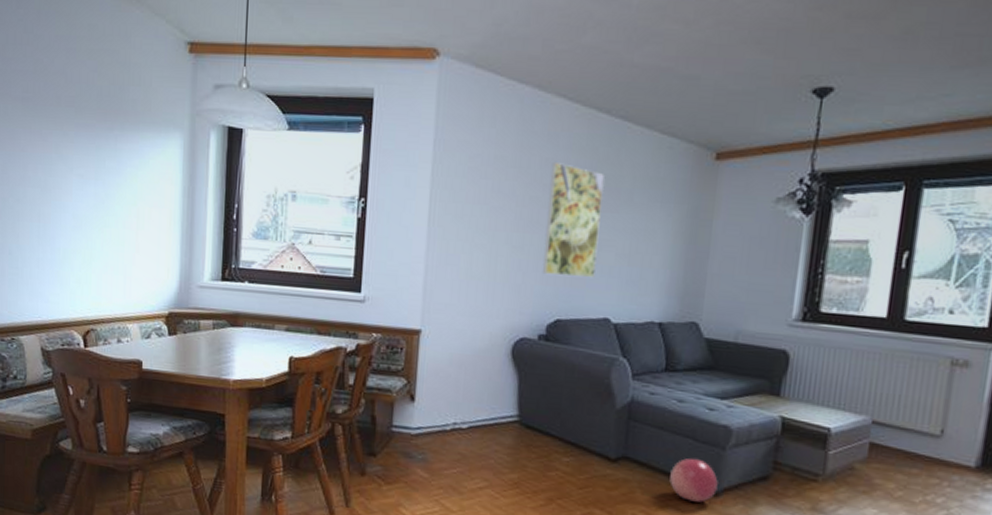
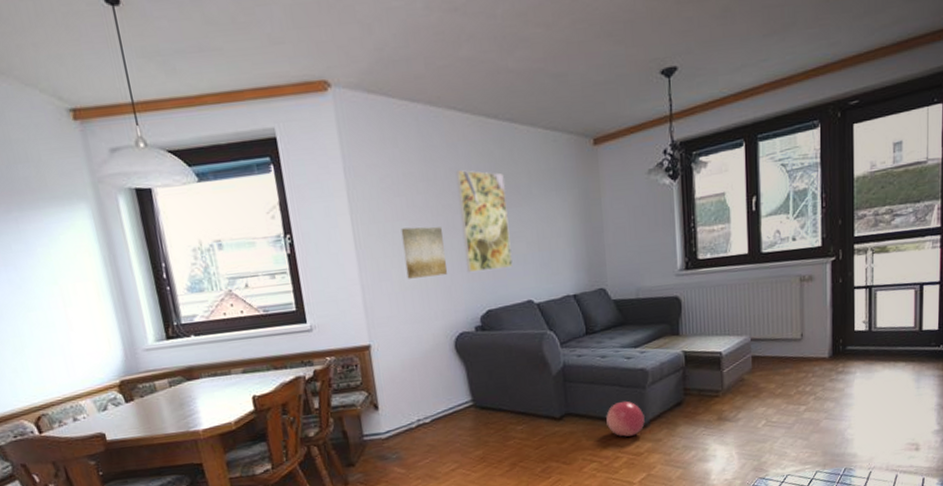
wall art: none [476,213,524,271] -> present [401,226,447,279]

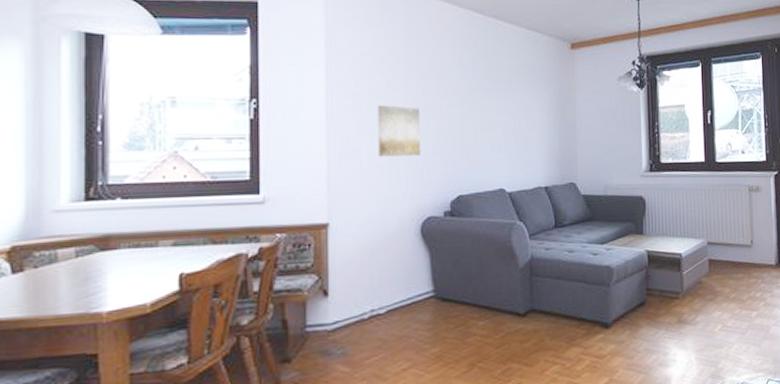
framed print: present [456,170,513,272] -> none [440,57,488,155]
ball: present [606,400,645,437] -> none [571,298,609,338]

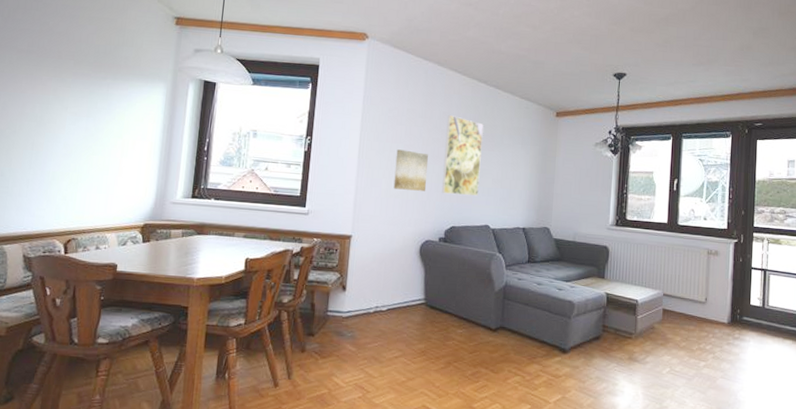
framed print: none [440,57,488,155] -> present [441,115,484,196]

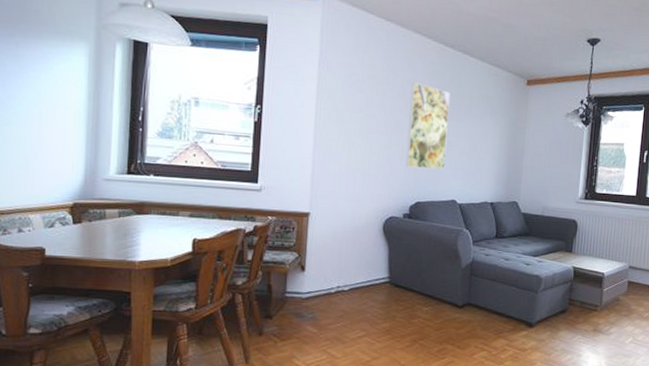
wall art: present [393,149,428,191] -> none [354,119,391,165]

